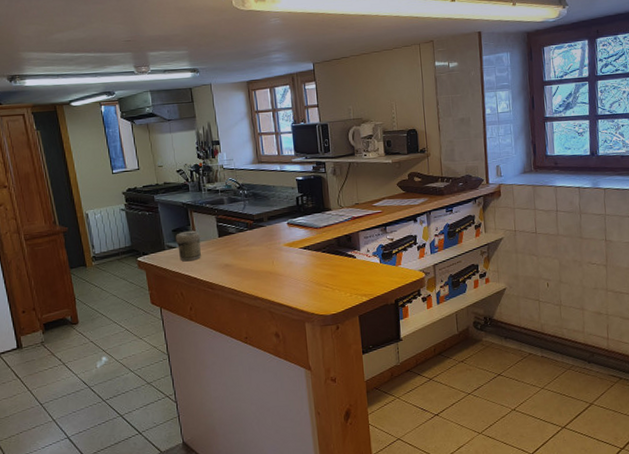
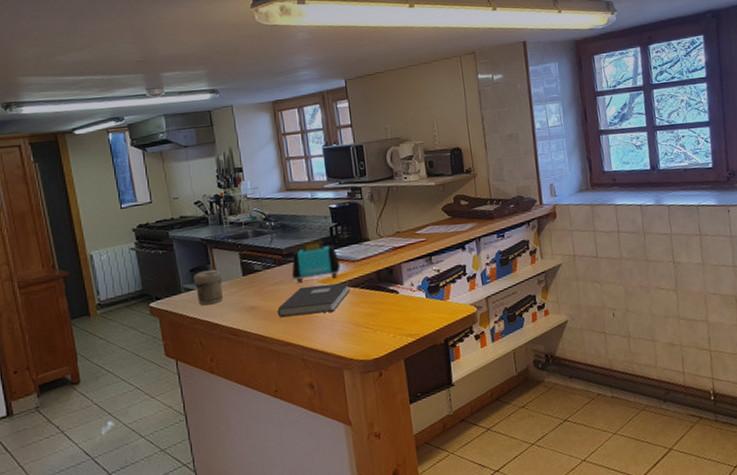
book: none [248,247,313,274] -> present [277,282,351,317]
toaster: none [261,209,305,246] -> present [291,240,341,283]

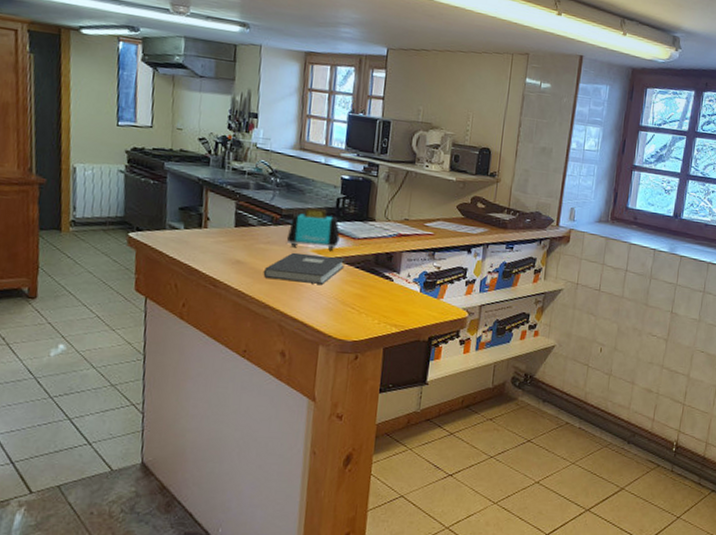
jar: present [194,269,224,306] -> none [181,211,212,249]

